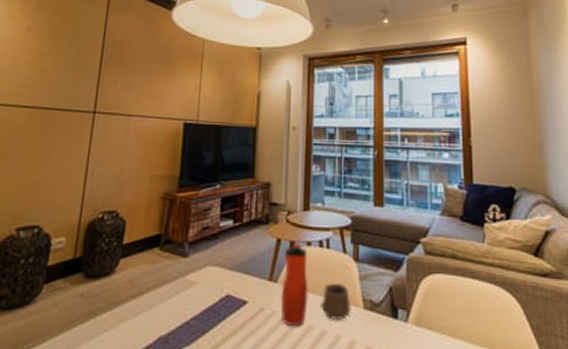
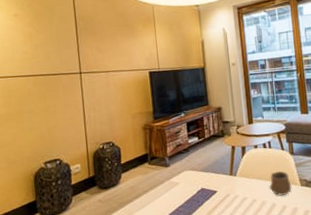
water bottle: present [280,242,309,326] -> none [239,147,260,203]

